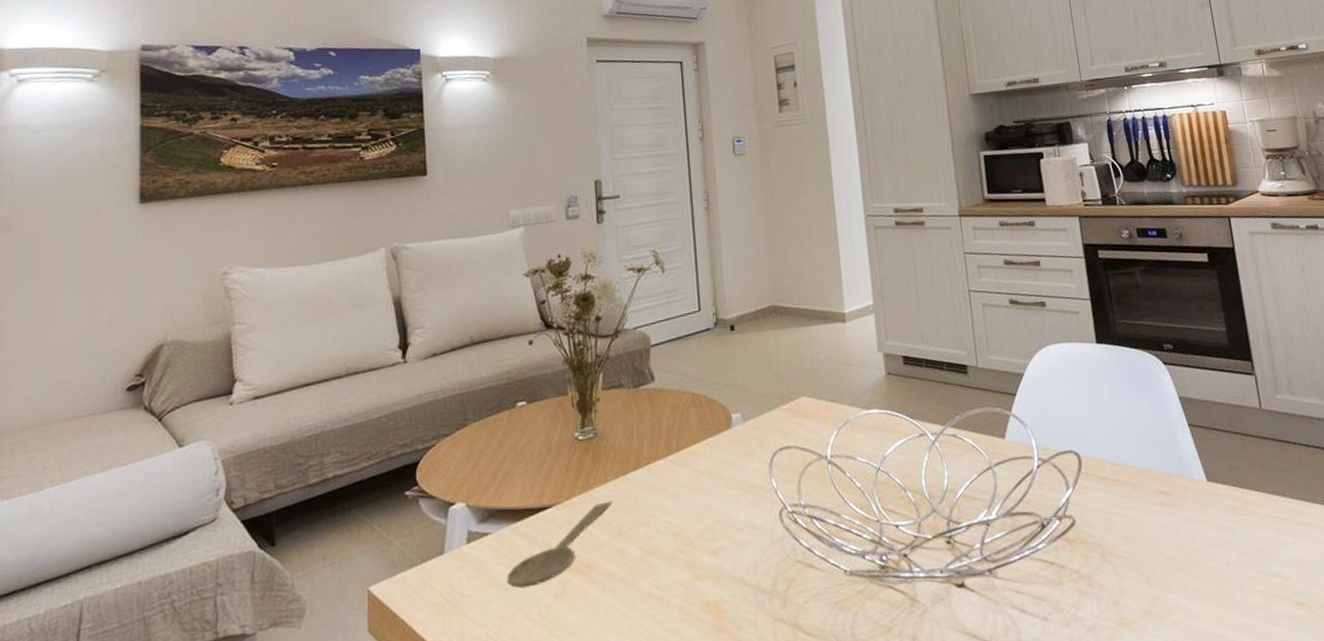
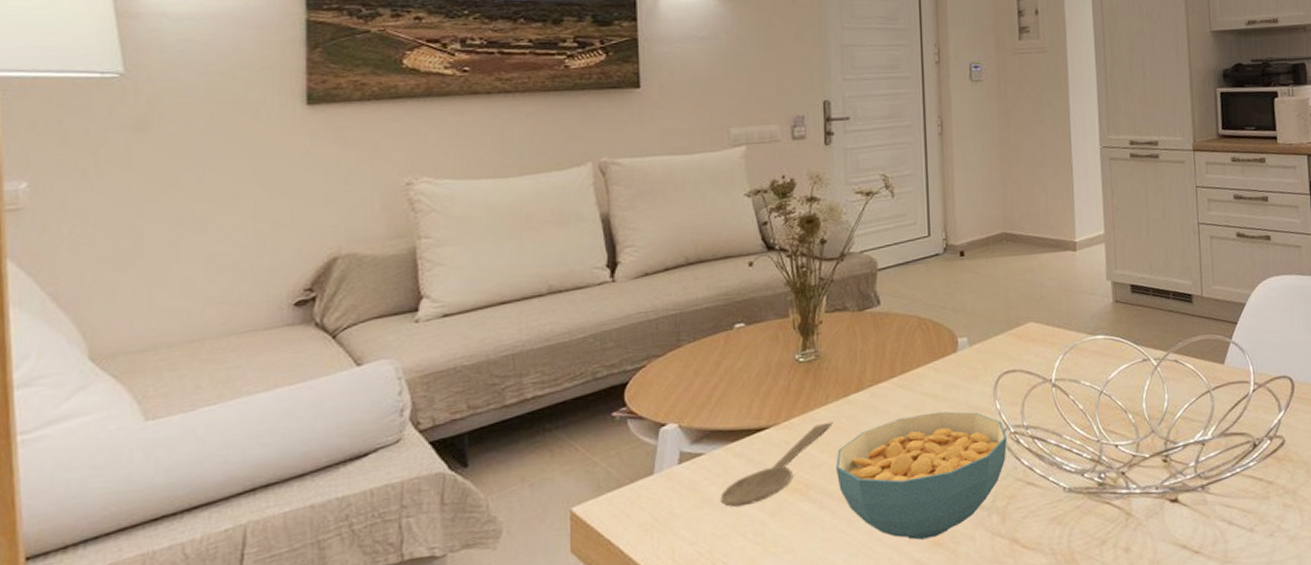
cereal bowl: none [616,489,785,625] -> present [835,411,1007,540]

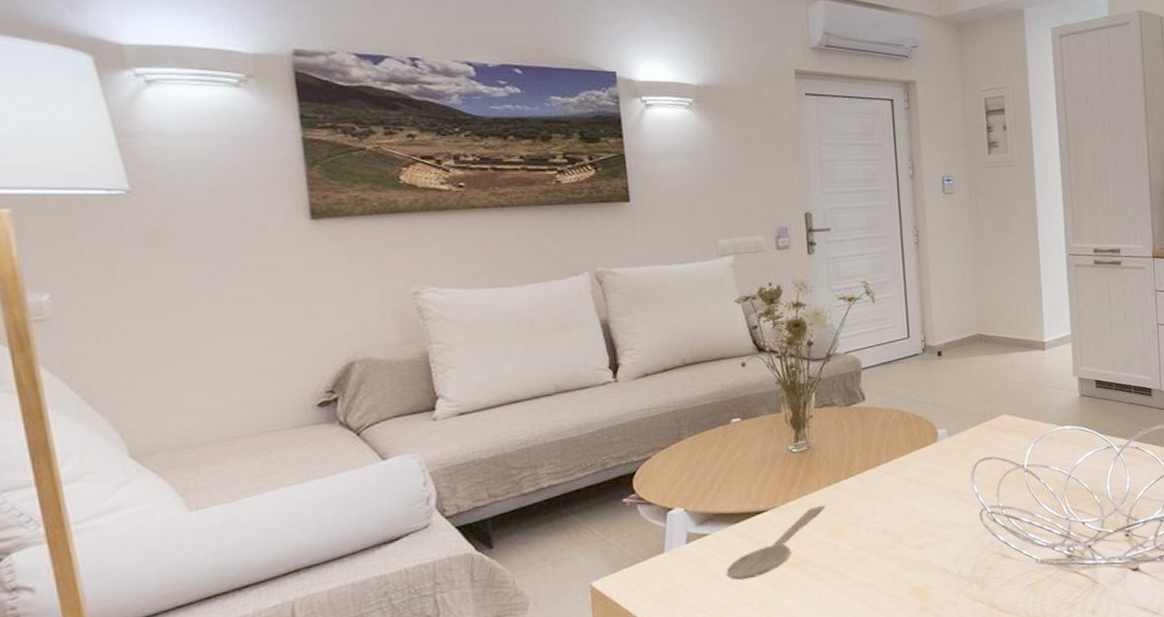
cereal bowl: present [835,411,1007,540] -> none [829,494,985,606]

